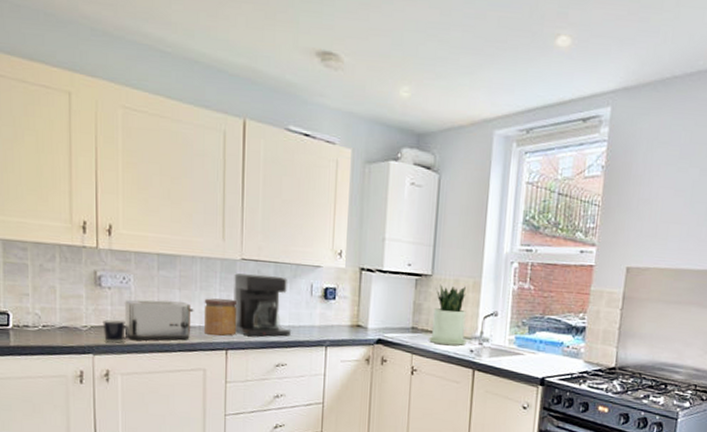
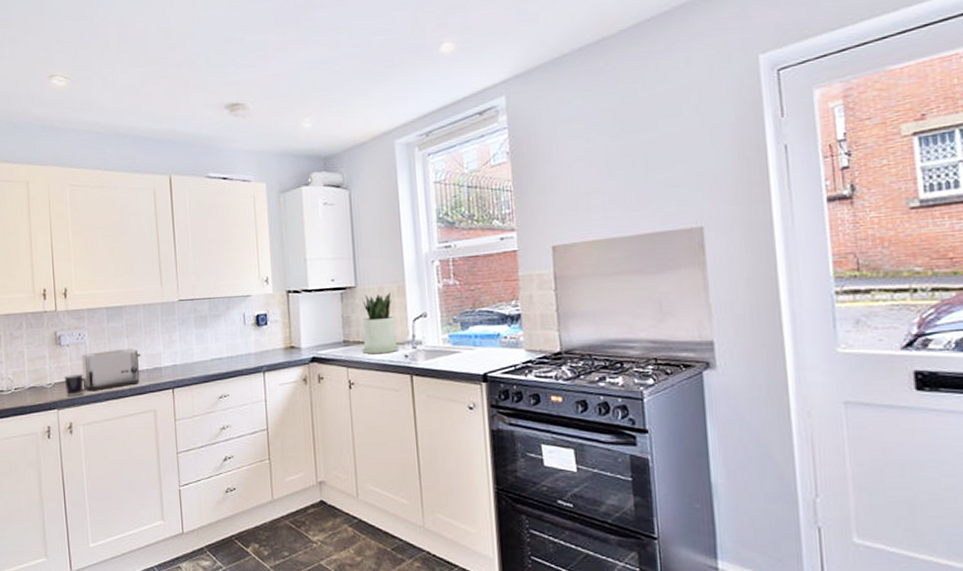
jar: present [204,298,238,336] -> none [149,339,181,376]
coffee maker: present [234,273,291,337] -> none [173,311,230,373]

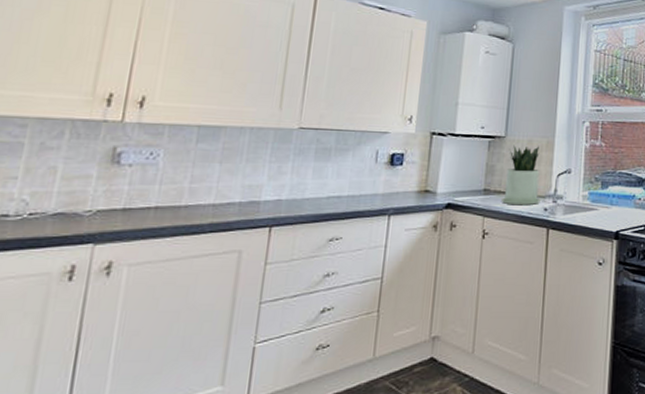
mug: present [64,373,87,396] -> none [112,200,149,228]
toaster: present [81,348,141,391] -> none [141,175,236,224]

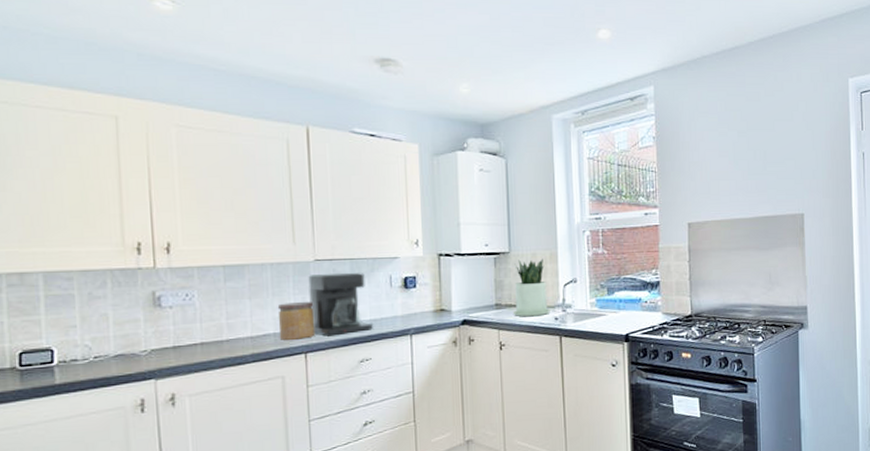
jar: none [246,170,290,211] -> present [277,301,316,340]
coffee maker: none [284,143,350,210] -> present [308,272,373,336]

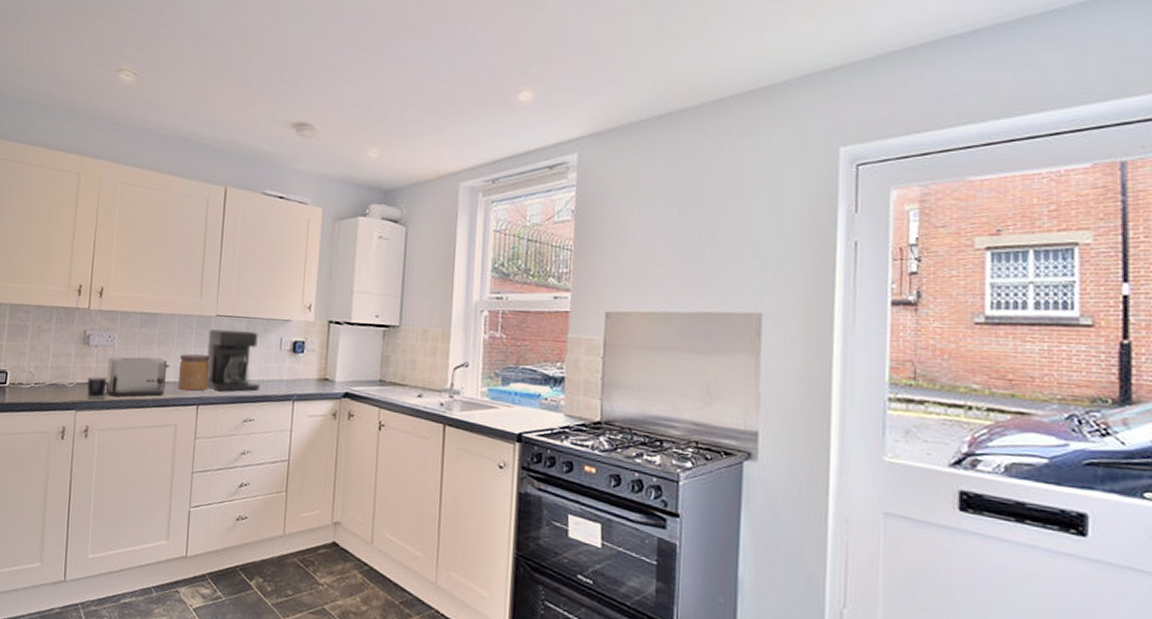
mug: none [165,338,196,364] -> present [87,376,110,399]
toaster: none [188,310,267,358] -> present [105,356,170,397]
planter: present [512,259,552,317] -> none [396,335,438,399]

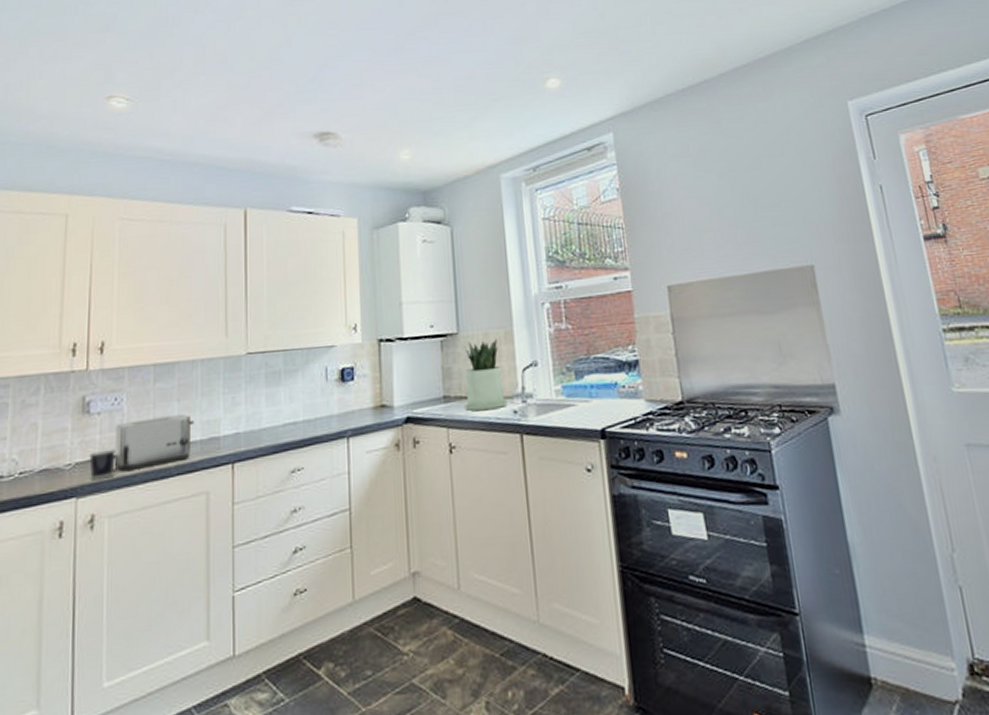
jar: present [178,354,211,391] -> none [206,401,244,448]
coffee maker: present [207,329,260,392] -> none [239,365,306,442]
planter: none [396,335,438,399] -> present [463,339,509,412]

